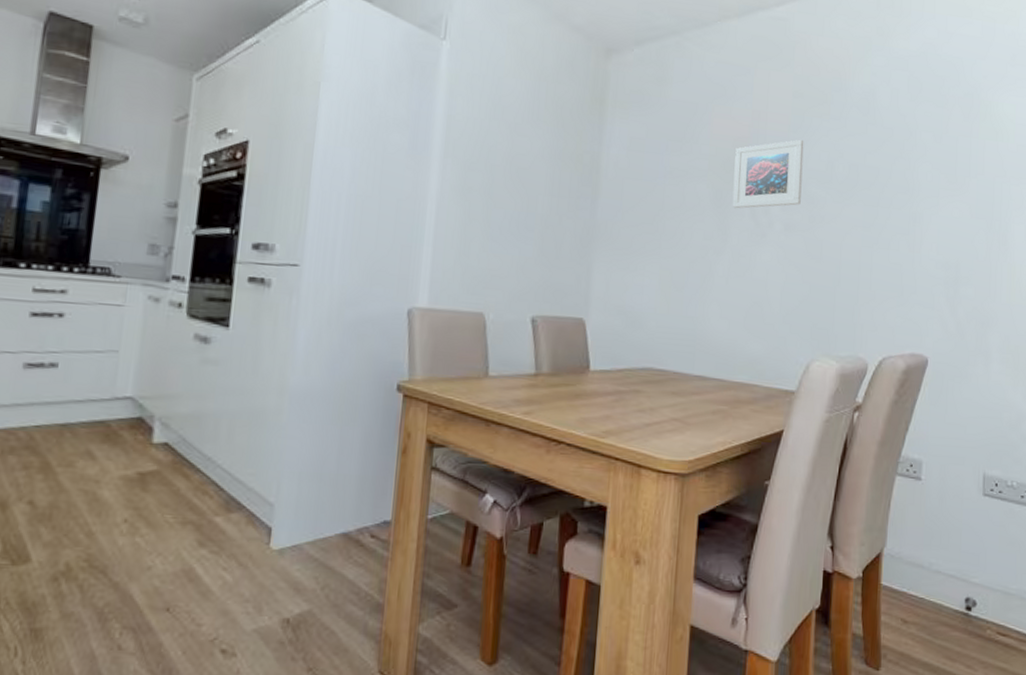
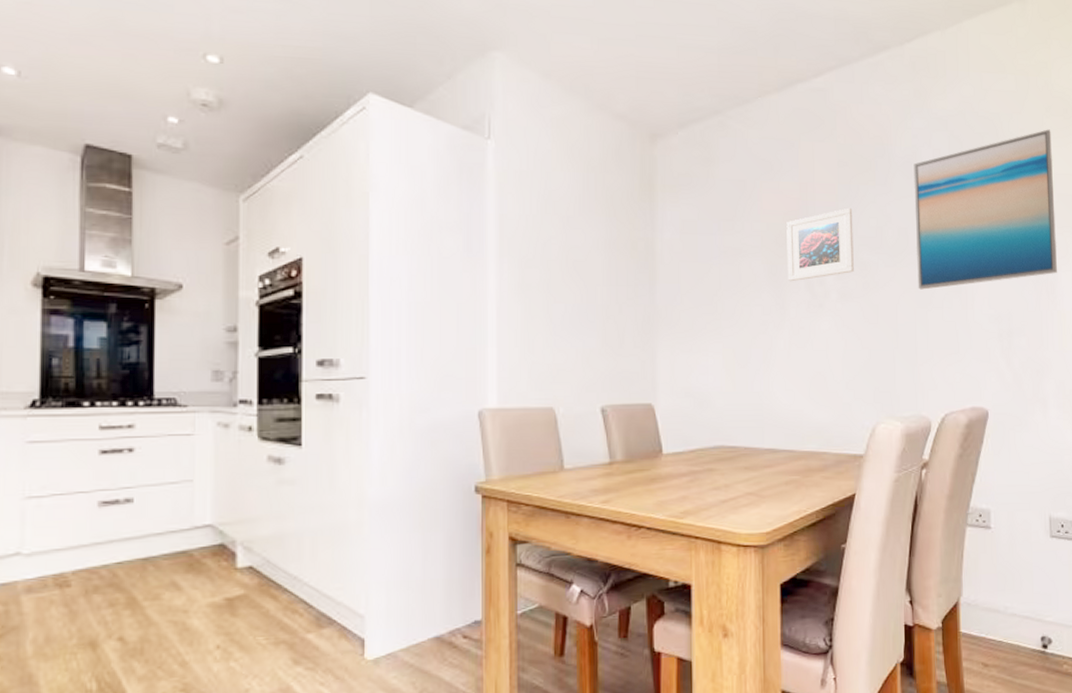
wall art: none [865,78,1015,229] -> present [913,129,1057,290]

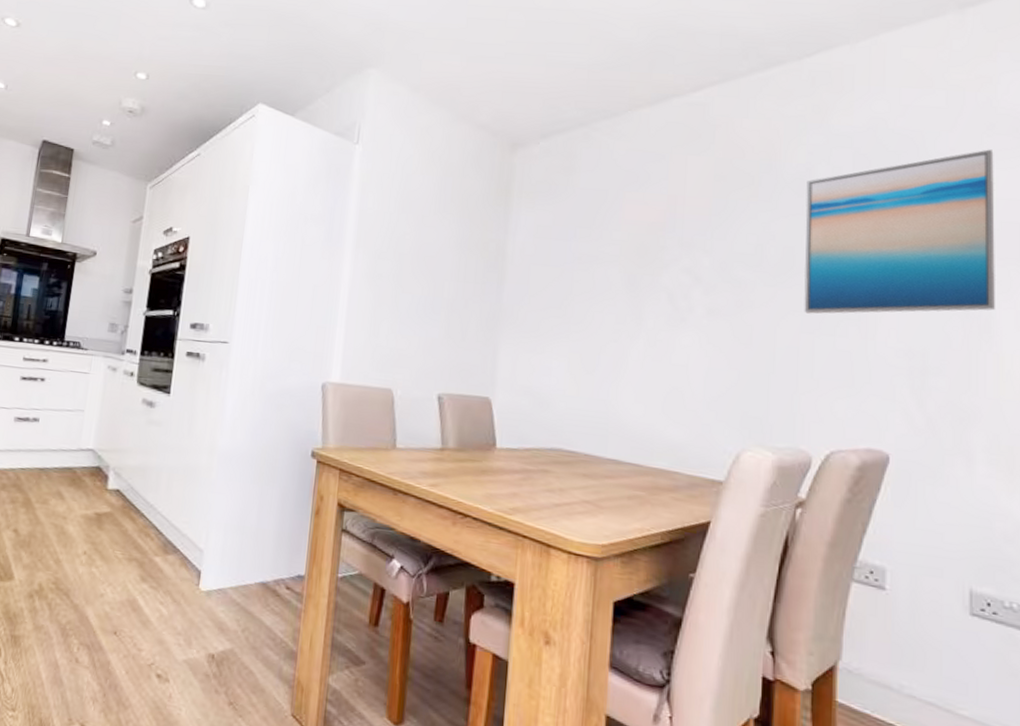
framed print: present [786,207,854,282] -> none [647,222,728,293]

